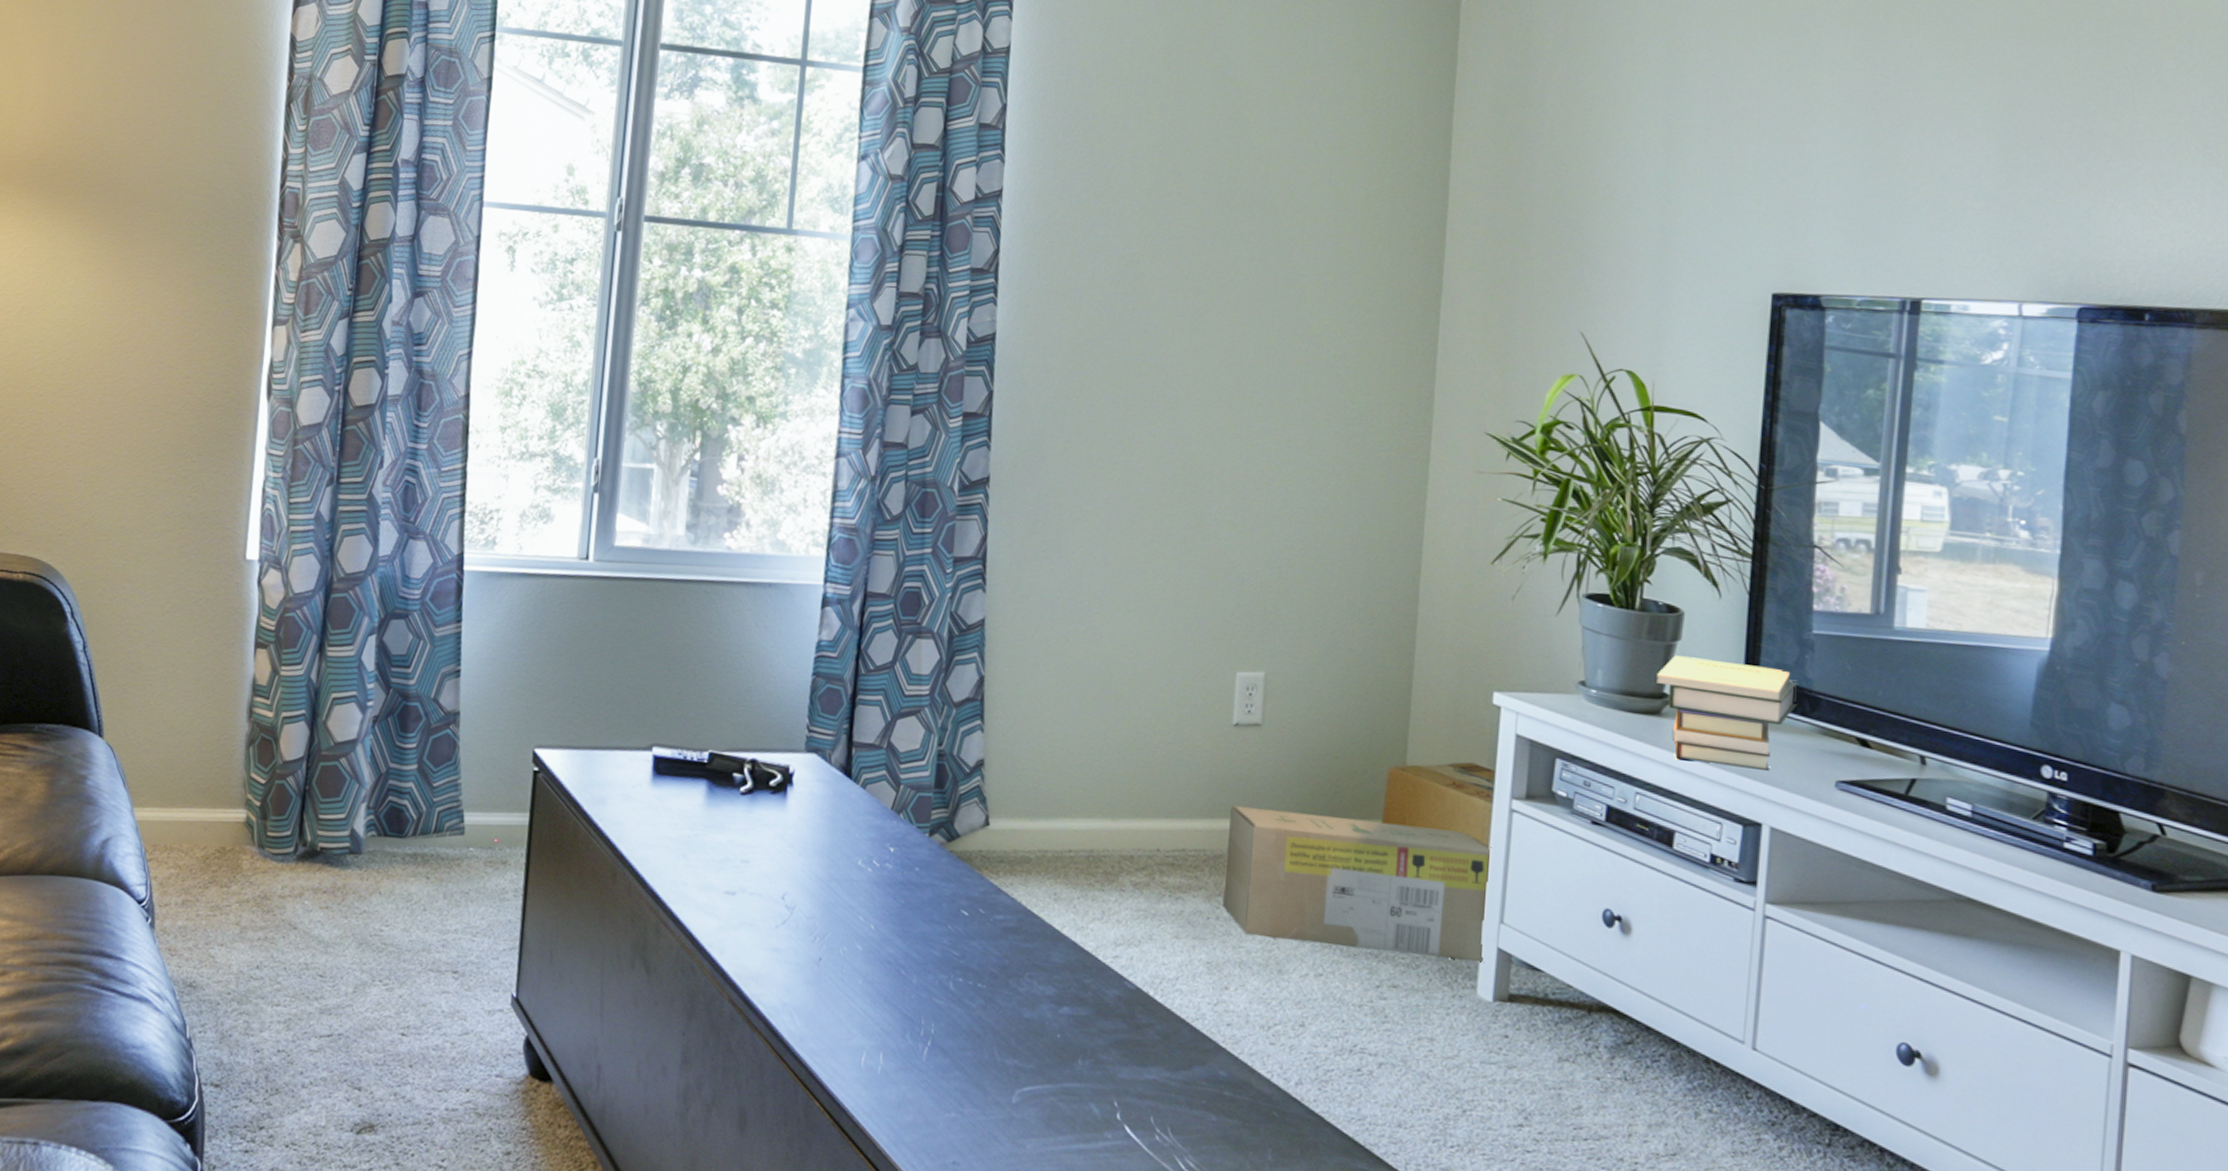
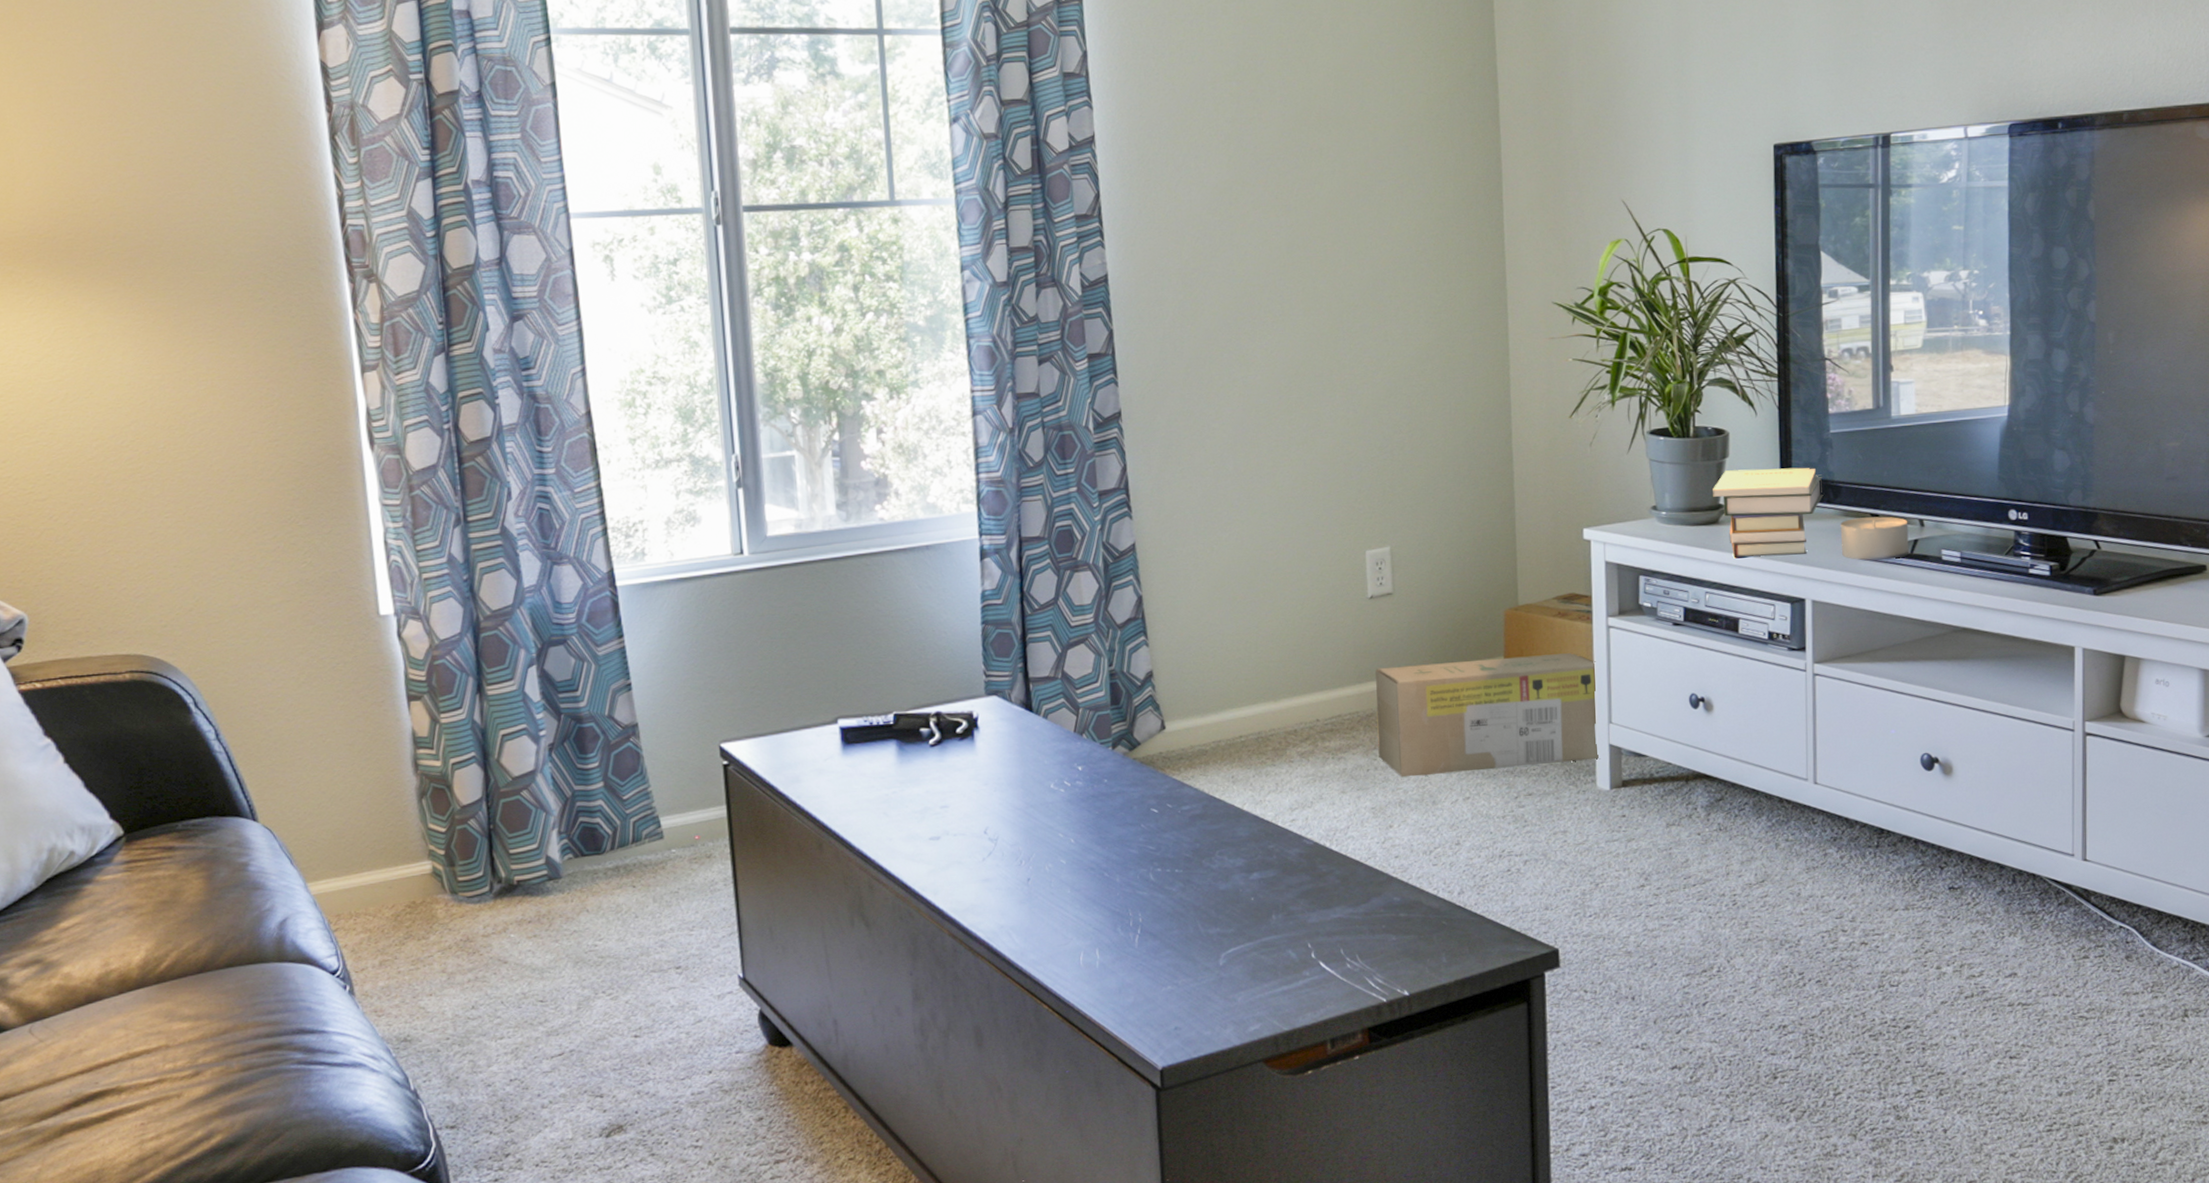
candle: none [1813,739,1905,798] -> present [1840,516,1909,561]

